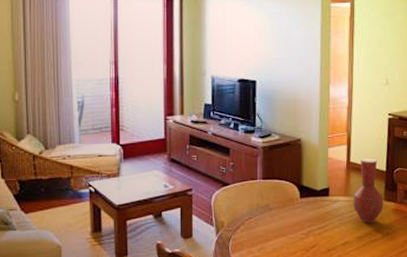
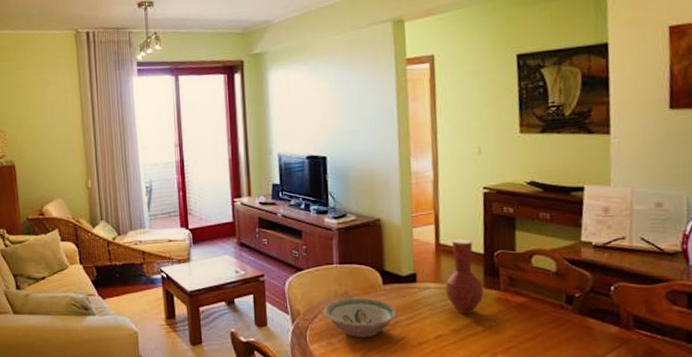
bowl: none [245,209,312,247] -> present [323,297,398,338]

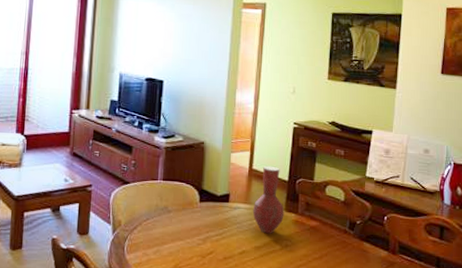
bowl: present [323,297,398,338] -> none [143,212,210,251]

